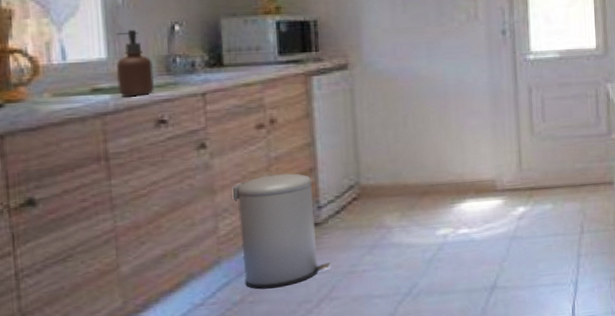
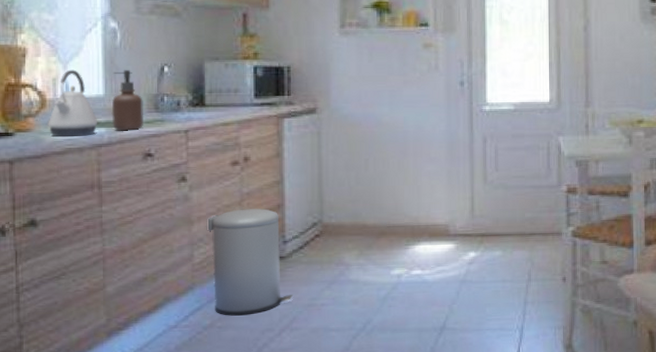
kettle: none [42,31,102,107] -> present [48,69,98,138]

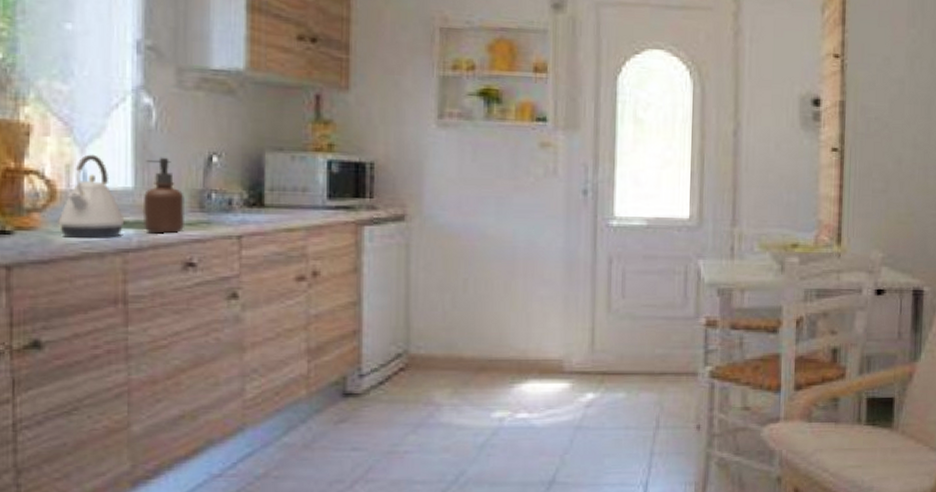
pedal bin: present [206,208,294,316] -> none [262,335,370,464]

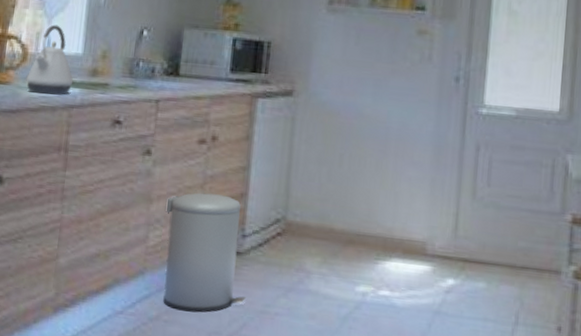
soap dispenser: present [142,157,186,234] -> none [86,29,119,95]
pedal bin: none [262,335,370,464] -> present [163,193,247,312]

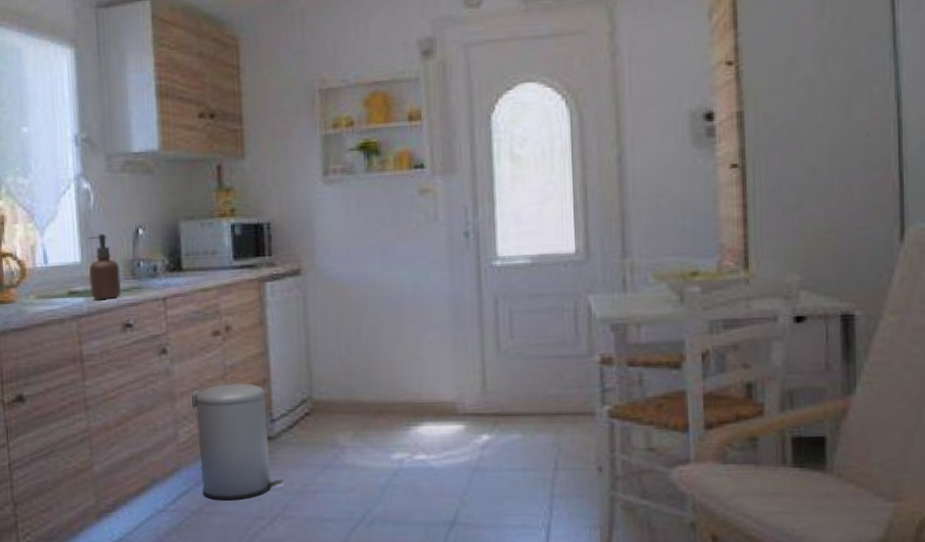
kettle: present [26,24,73,95] -> none [29,236,77,309]
soap dispenser: none [86,29,119,95] -> present [89,233,122,301]

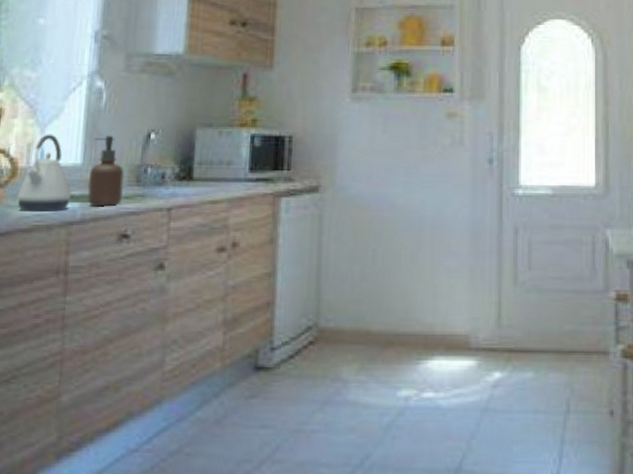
kettle: none [29,236,77,309] -> present [16,134,72,213]
pedal bin: present [189,383,285,501] -> none [182,306,279,440]

